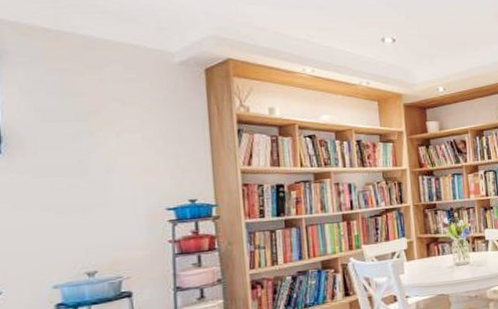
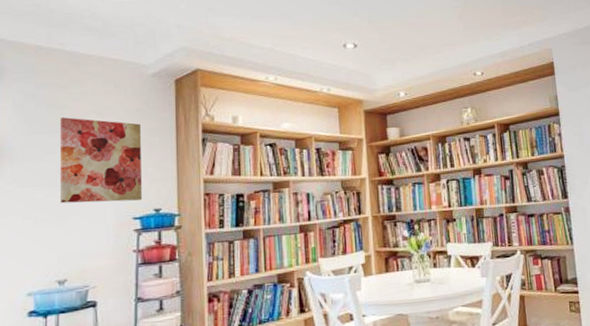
wall art: none [77,105,175,195] -> present [60,117,142,204]

